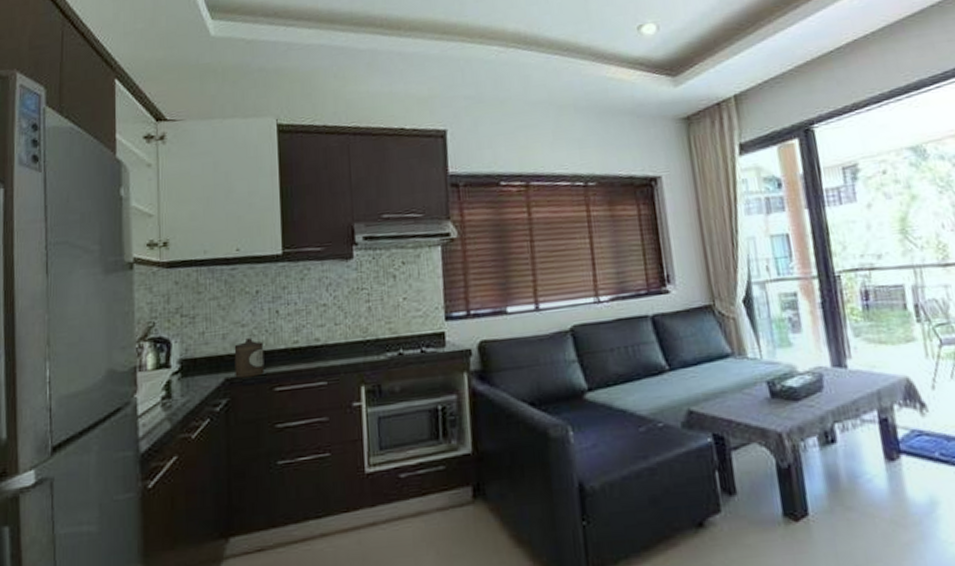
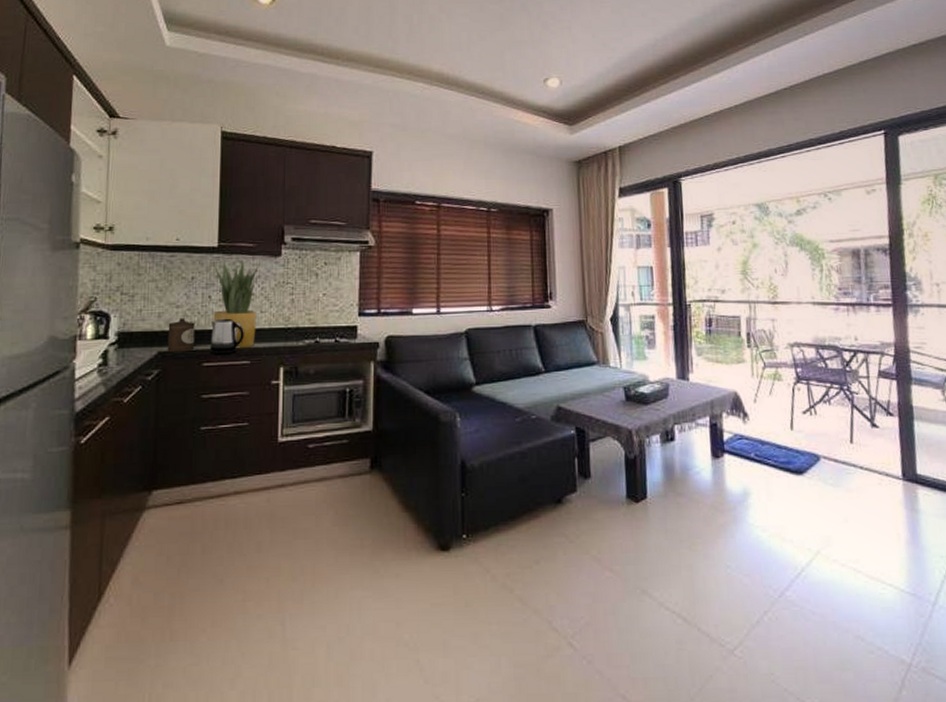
planter: none [277,267,332,369] -> present [212,261,260,349]
kettle: none [281,334,318,377] -> present [209,318,244,355]

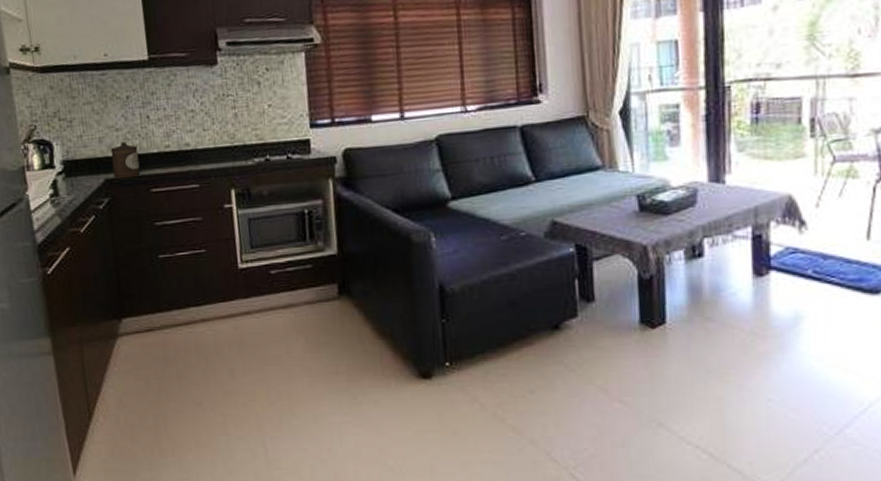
kettle: present [209,318,244,355] -> none [154,139,189,180]
planter: present [212,261,260,349] -> none [145,73,202,172]

